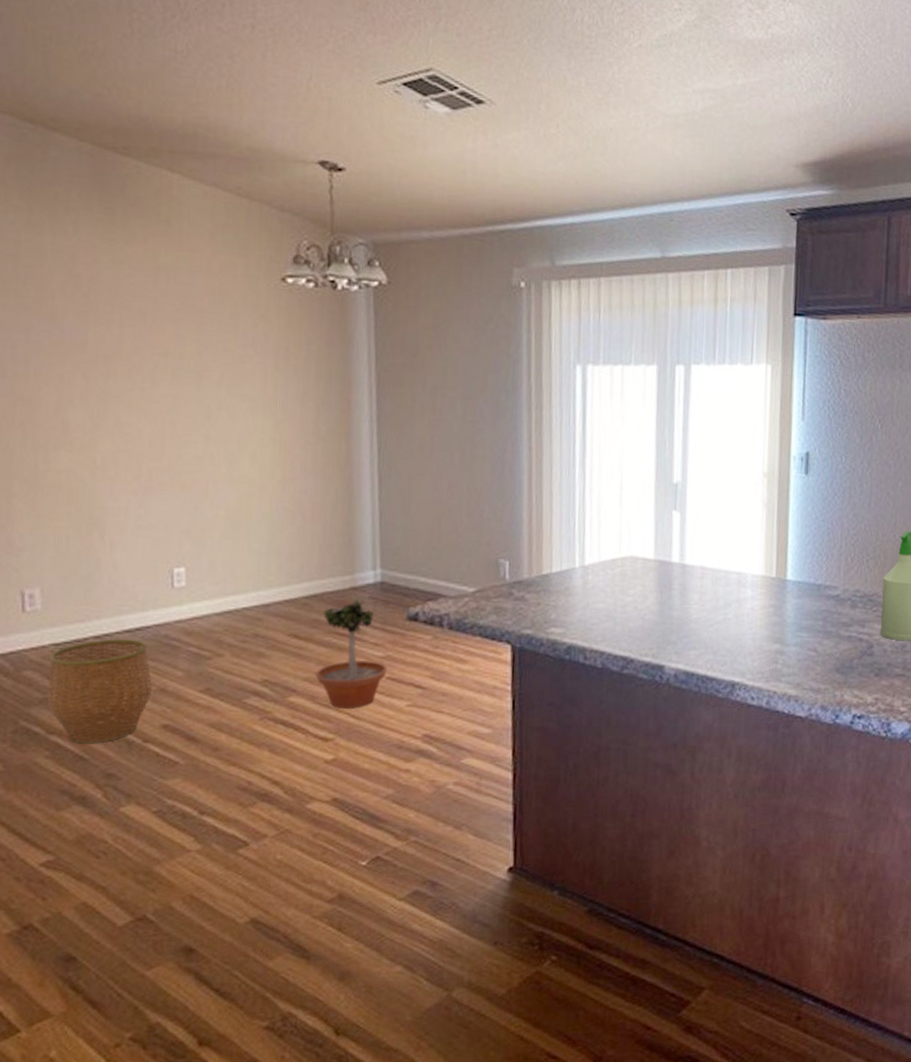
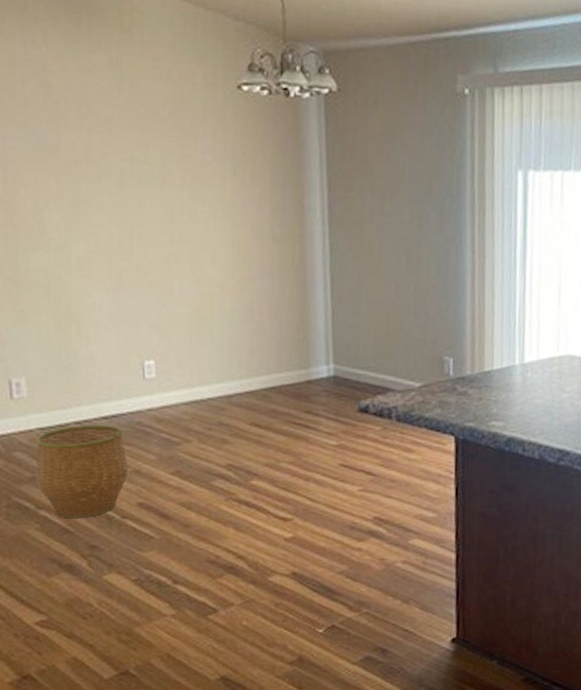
potted tree: present [316,590,387,708] -> none [275,384,340,492]

